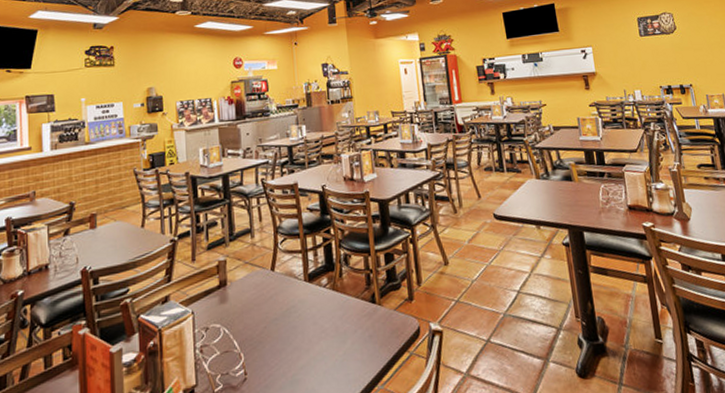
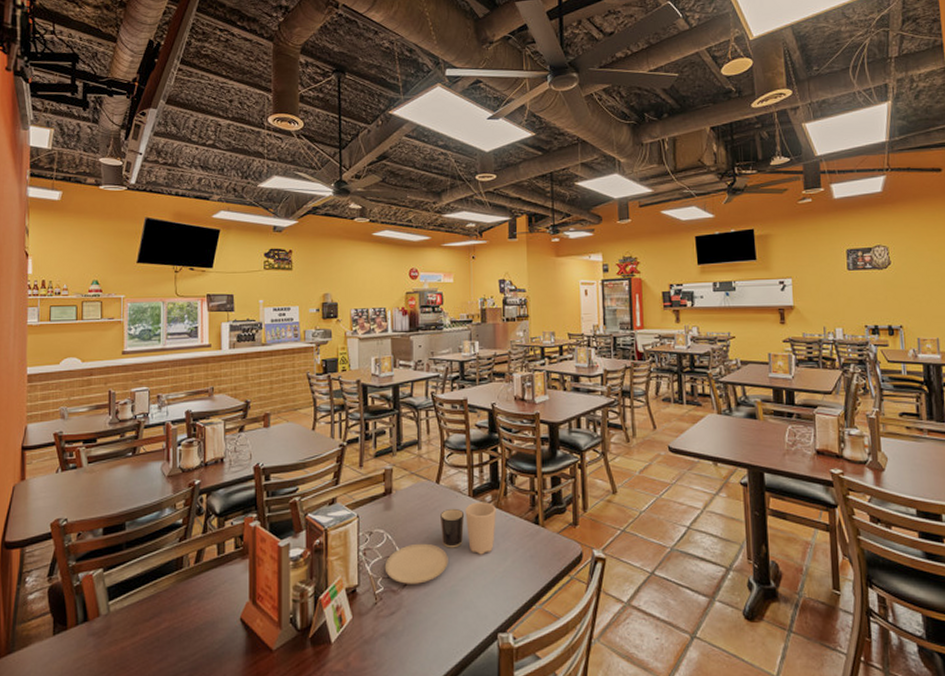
plate: none [222,333,288,379] -> present [384,543,448,584]
mug: none [277,294,302,337] -> present [440,508,465,548]
cup: none [301,285,333,340] -> present [465,502,496,555]

